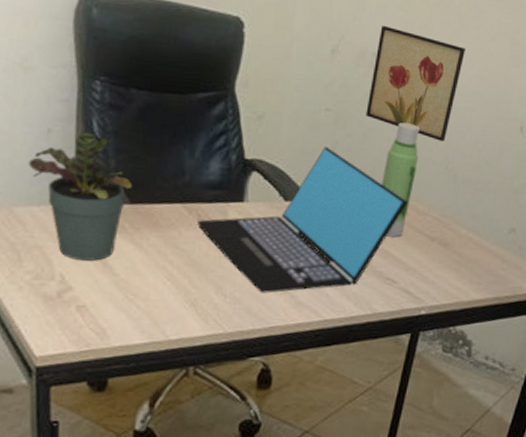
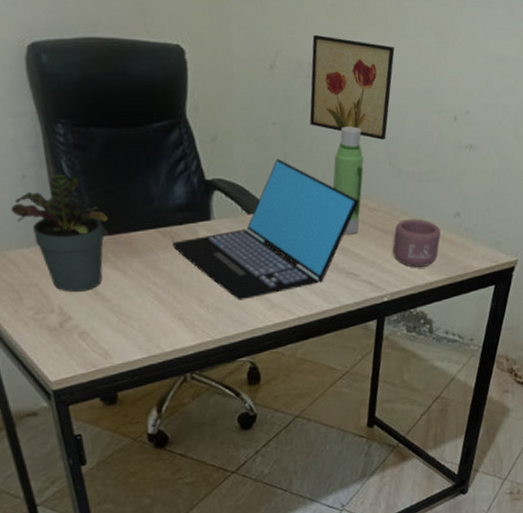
mug: none [437,228,492,282] -> present [392,219,441,267]

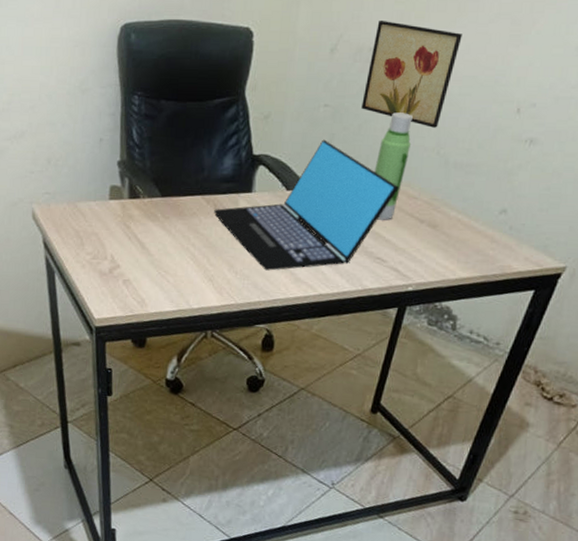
potted plant: present [11,174,108,292] -> none [87,139,163,244]
mug: present [392,219,441,267] -> none [425,210,482,261]

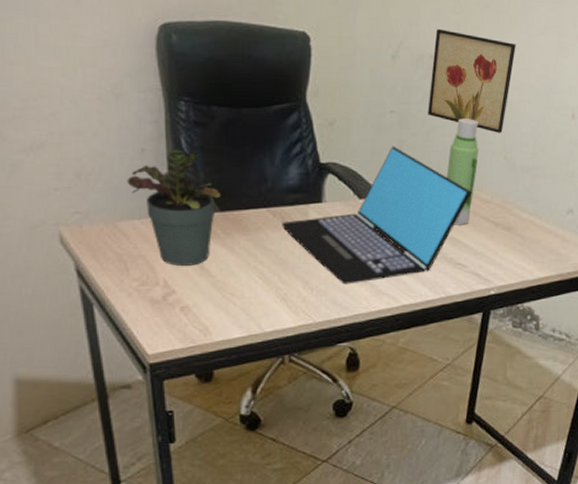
potted plant: none [87,139,163,244] -> present [127,149,220,266]

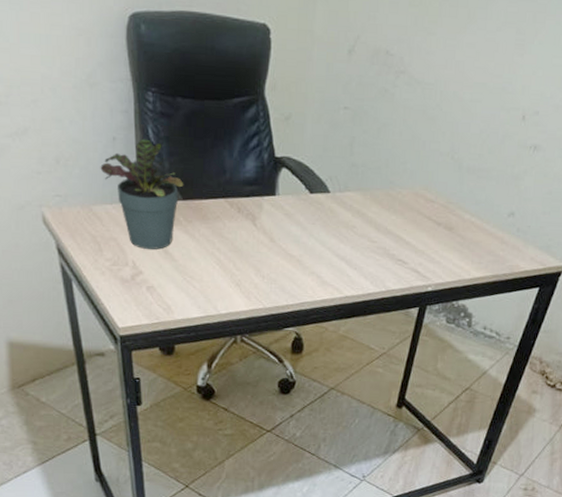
laptop: present [282,146,472,285] -> none [238,142,417,274]
wall art: present [428,28,516,133] -> none [380,22,472,133]
water bottle: present [446,118,480,225] -> none [394,117,428,223]

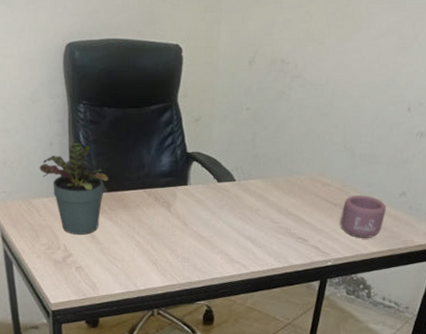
mug: none [443,213,493,262] -> present [340,195,386,238]

